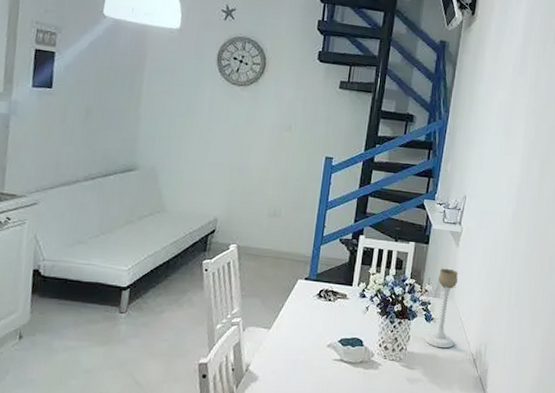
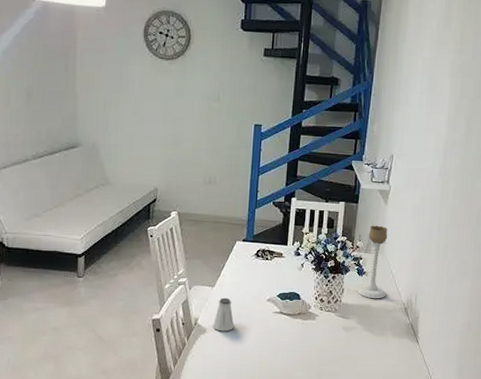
saltshaker: none [265,341,290,380] -> present [212,297,235,332]

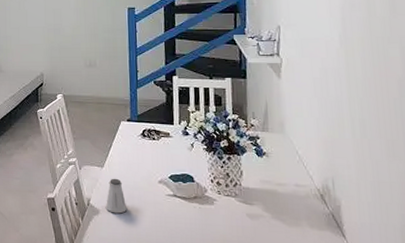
candle holder: present [357,225,388,299] -> none [259,101,295,184]

